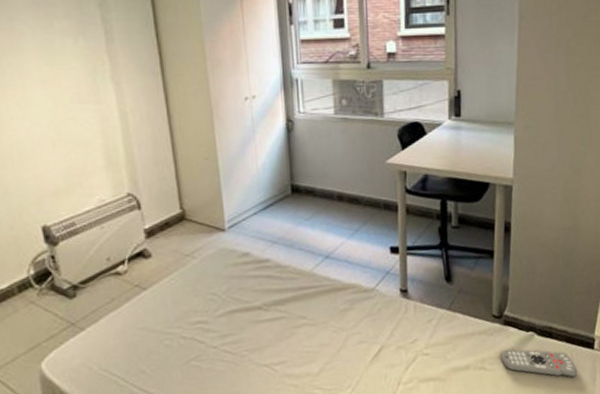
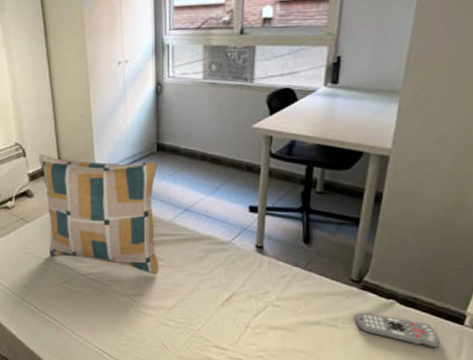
pillow: none [157,205,302,336] -> present [39,155,159,275]

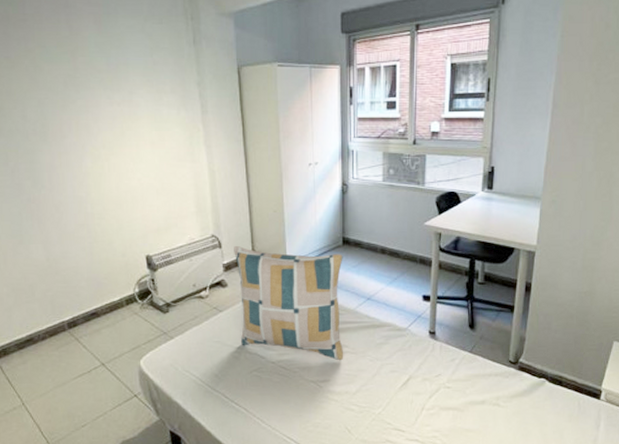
remote control: present [355,312,441,349] -> none [514,391,583,422]

